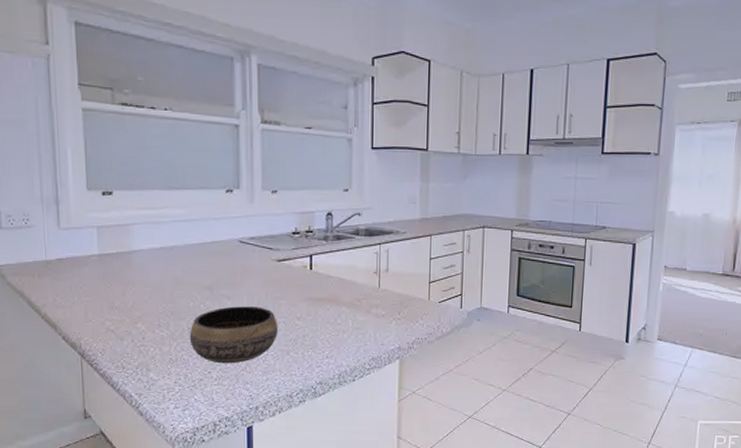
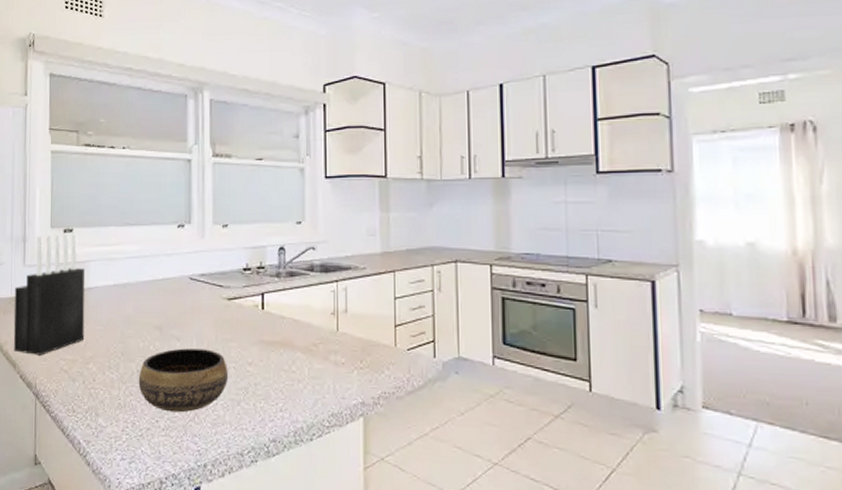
knife block: none [49,196,131,317] -> present [13,233,85,355]

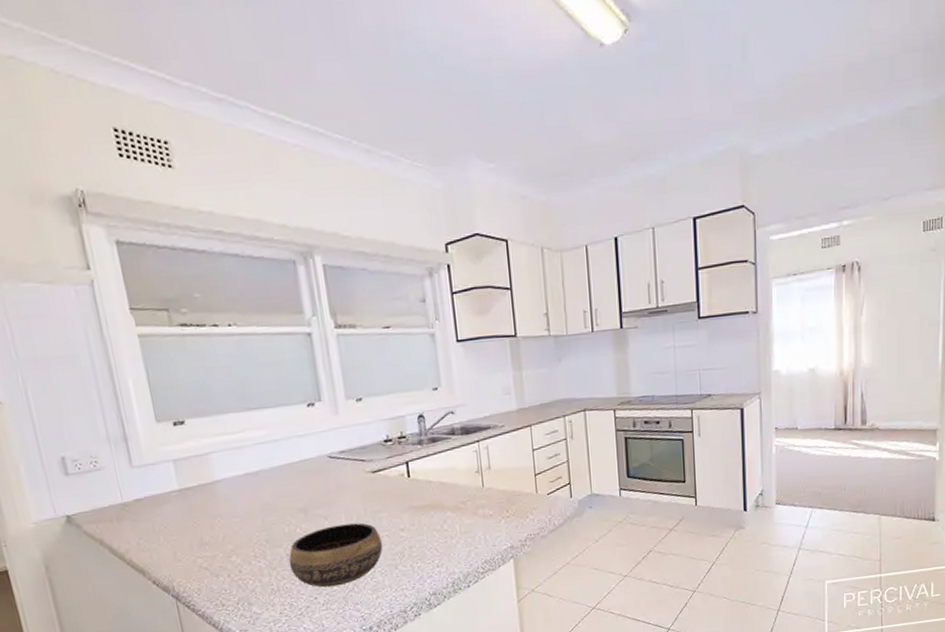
knife block: present [13,233,85,355] -> none [124,425,221,559]

